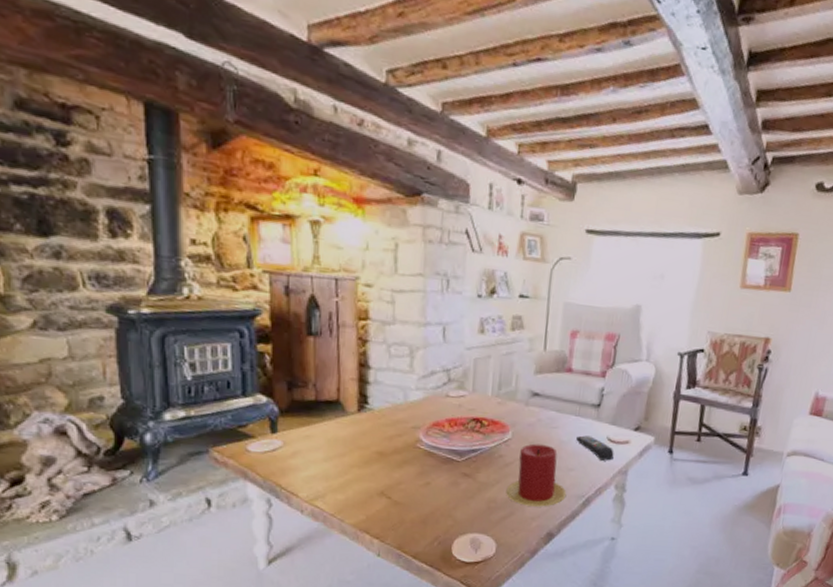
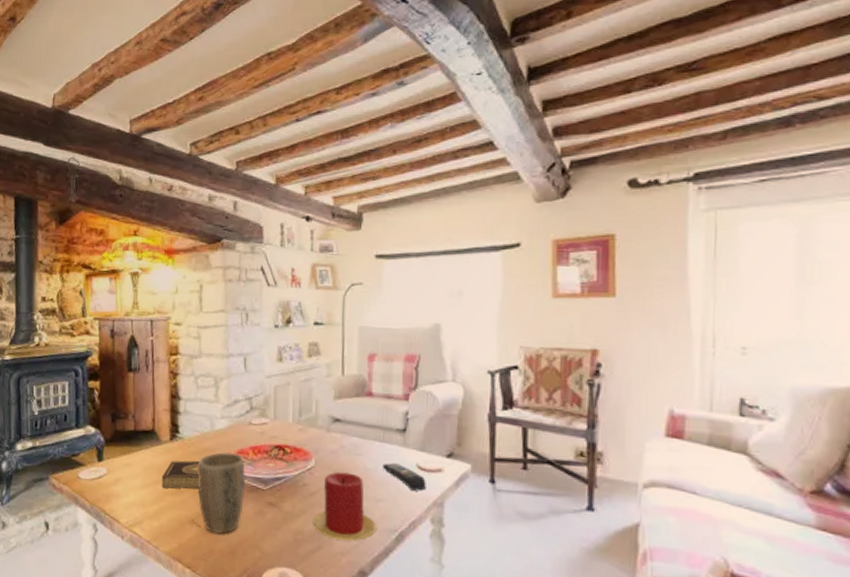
book: none [347,432,391,461] -> present [161,460,200,489]
plant pot: none [388,424,440,505] -> present [197,452,245,534]

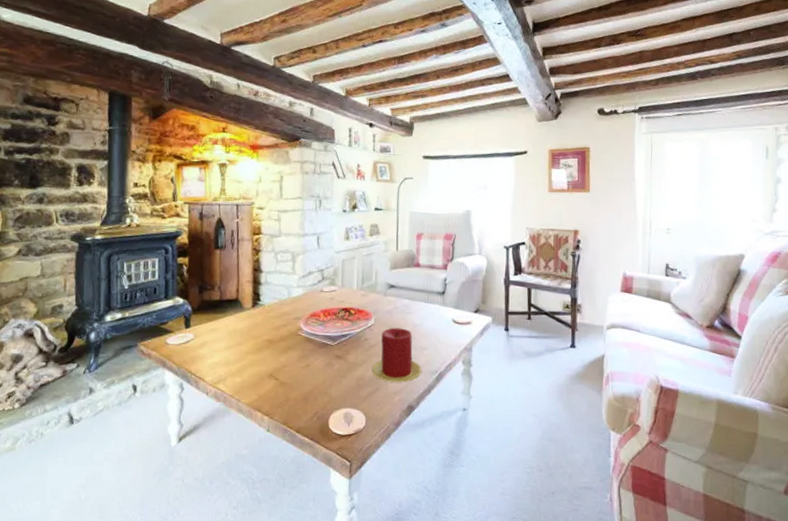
book: present [161,460,200,489] -> none [243,323,278,349]
plant pot: present [197,452,245,534] -> none [276,315,317,384]
remote control: present [383,463,426,491] -> none [427,319,459,340]

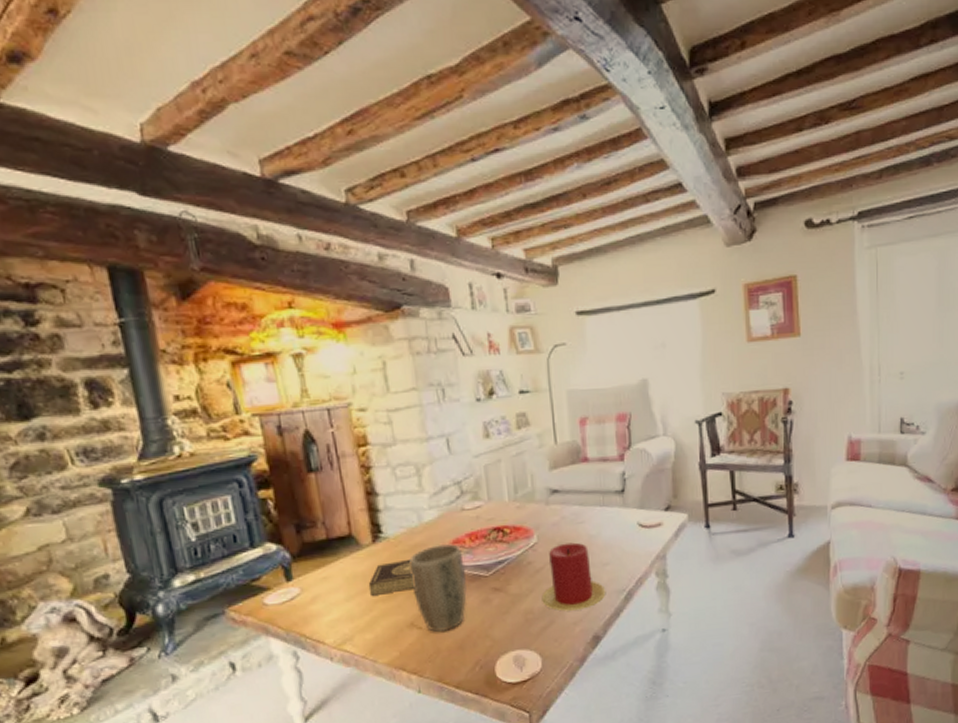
book: none [243,323,278,349] -> present [368,558,415,596]
plant pot: none [276,315,317,384] -> present [409,543,467,632]

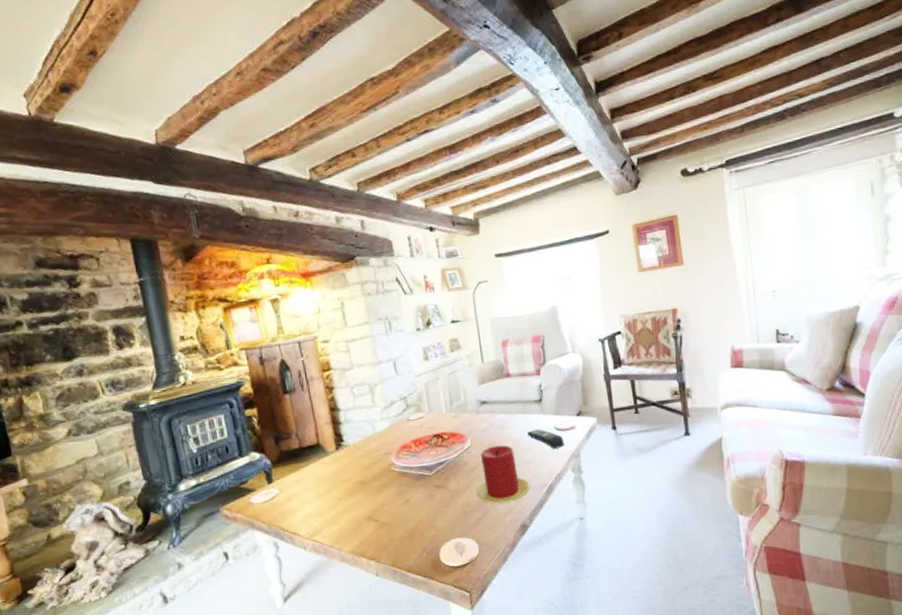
book: present [368,558,415,596] -> none [333,462,372,494]
plant pot: present [409,543,467,632] -> none [366,448,414,524]
remote control: none [606,525,648,549] -> present [527,429,564,449]

